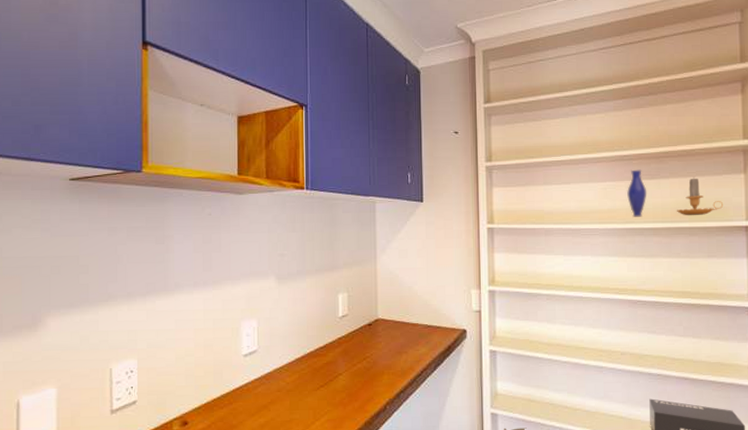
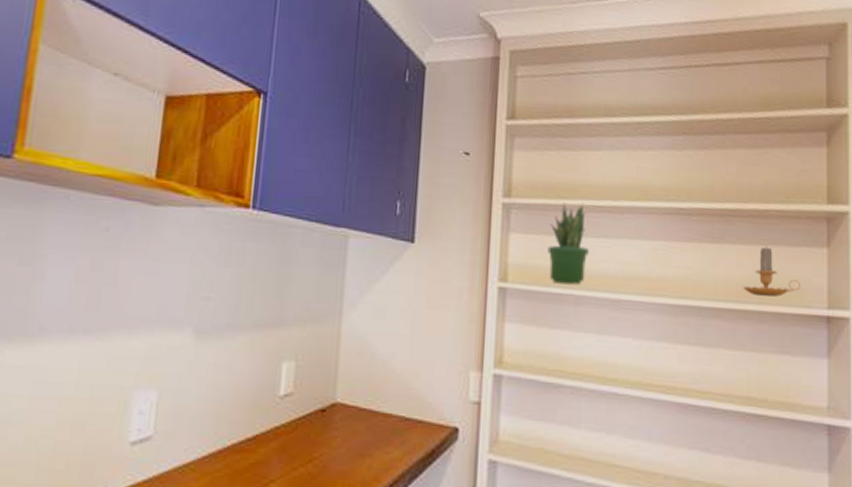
planter: none [522,159,554,221] -> present [547,202,589,286]
vase: present [627,169,647,217] -> none [682,228,708,292]

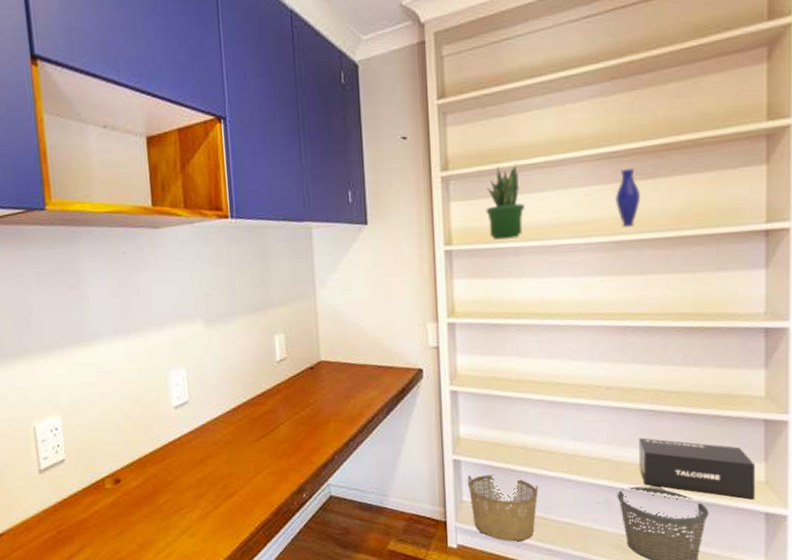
vase: none [682,228,708,292] -> present [616,168,641,227]
candle: present [742,246,801,297] -> none [677,173,738,222]

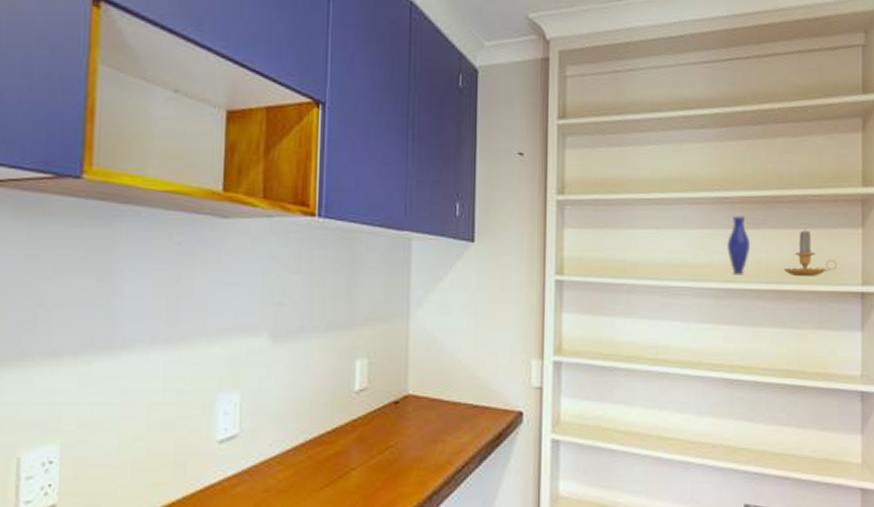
planter: present [486,163,525,240] -> none [600,196,639,275]
candle: none [677,173,738,222] -> present [783,230,838,277]

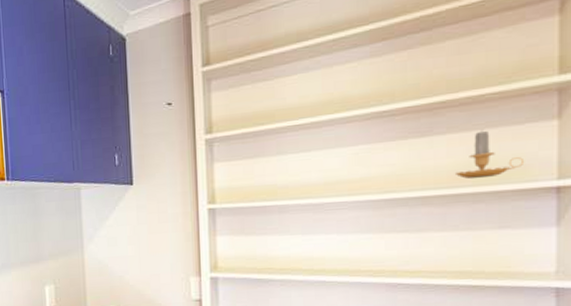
vase: present [727,215,751,275] -> none [386,126,415,185]

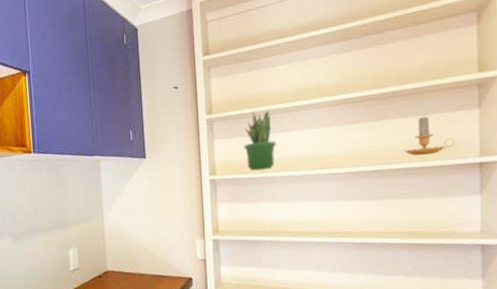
planter: none [250,125,290,199] -> present [244,108,276,171]

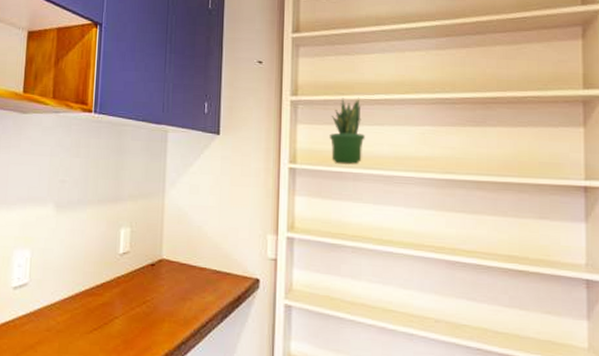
candle: present [404,116,456,156] -> none [503,128,559,171]

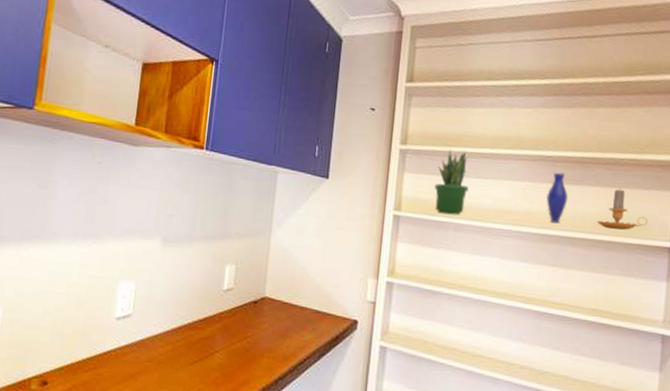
vase: none [448,114,471,168] -> present [546,172,569,224]
candle: none [503,128,559,171] -> present [596,189,648,230]

